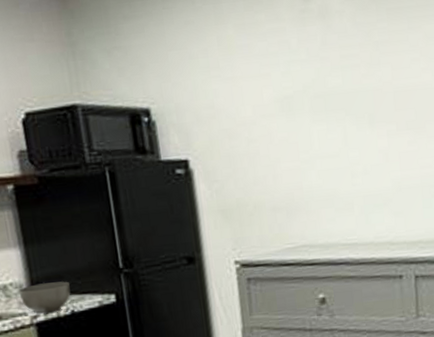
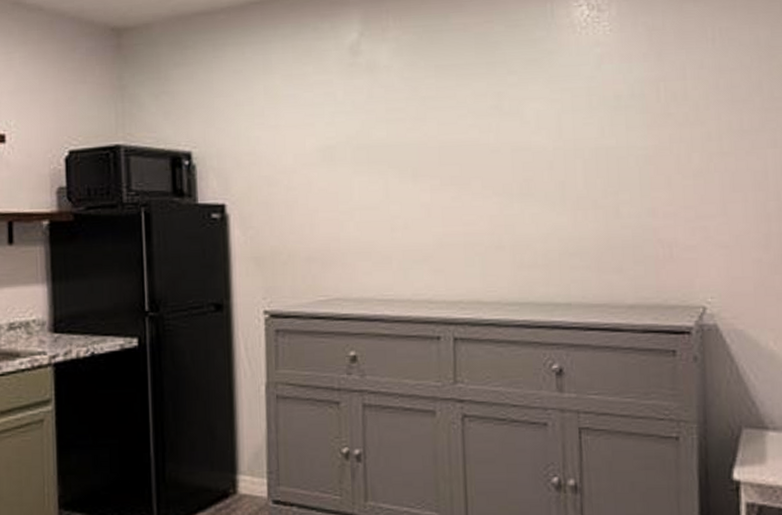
bowl: present [18,281,71,314] -> none [40,321,94,354]

